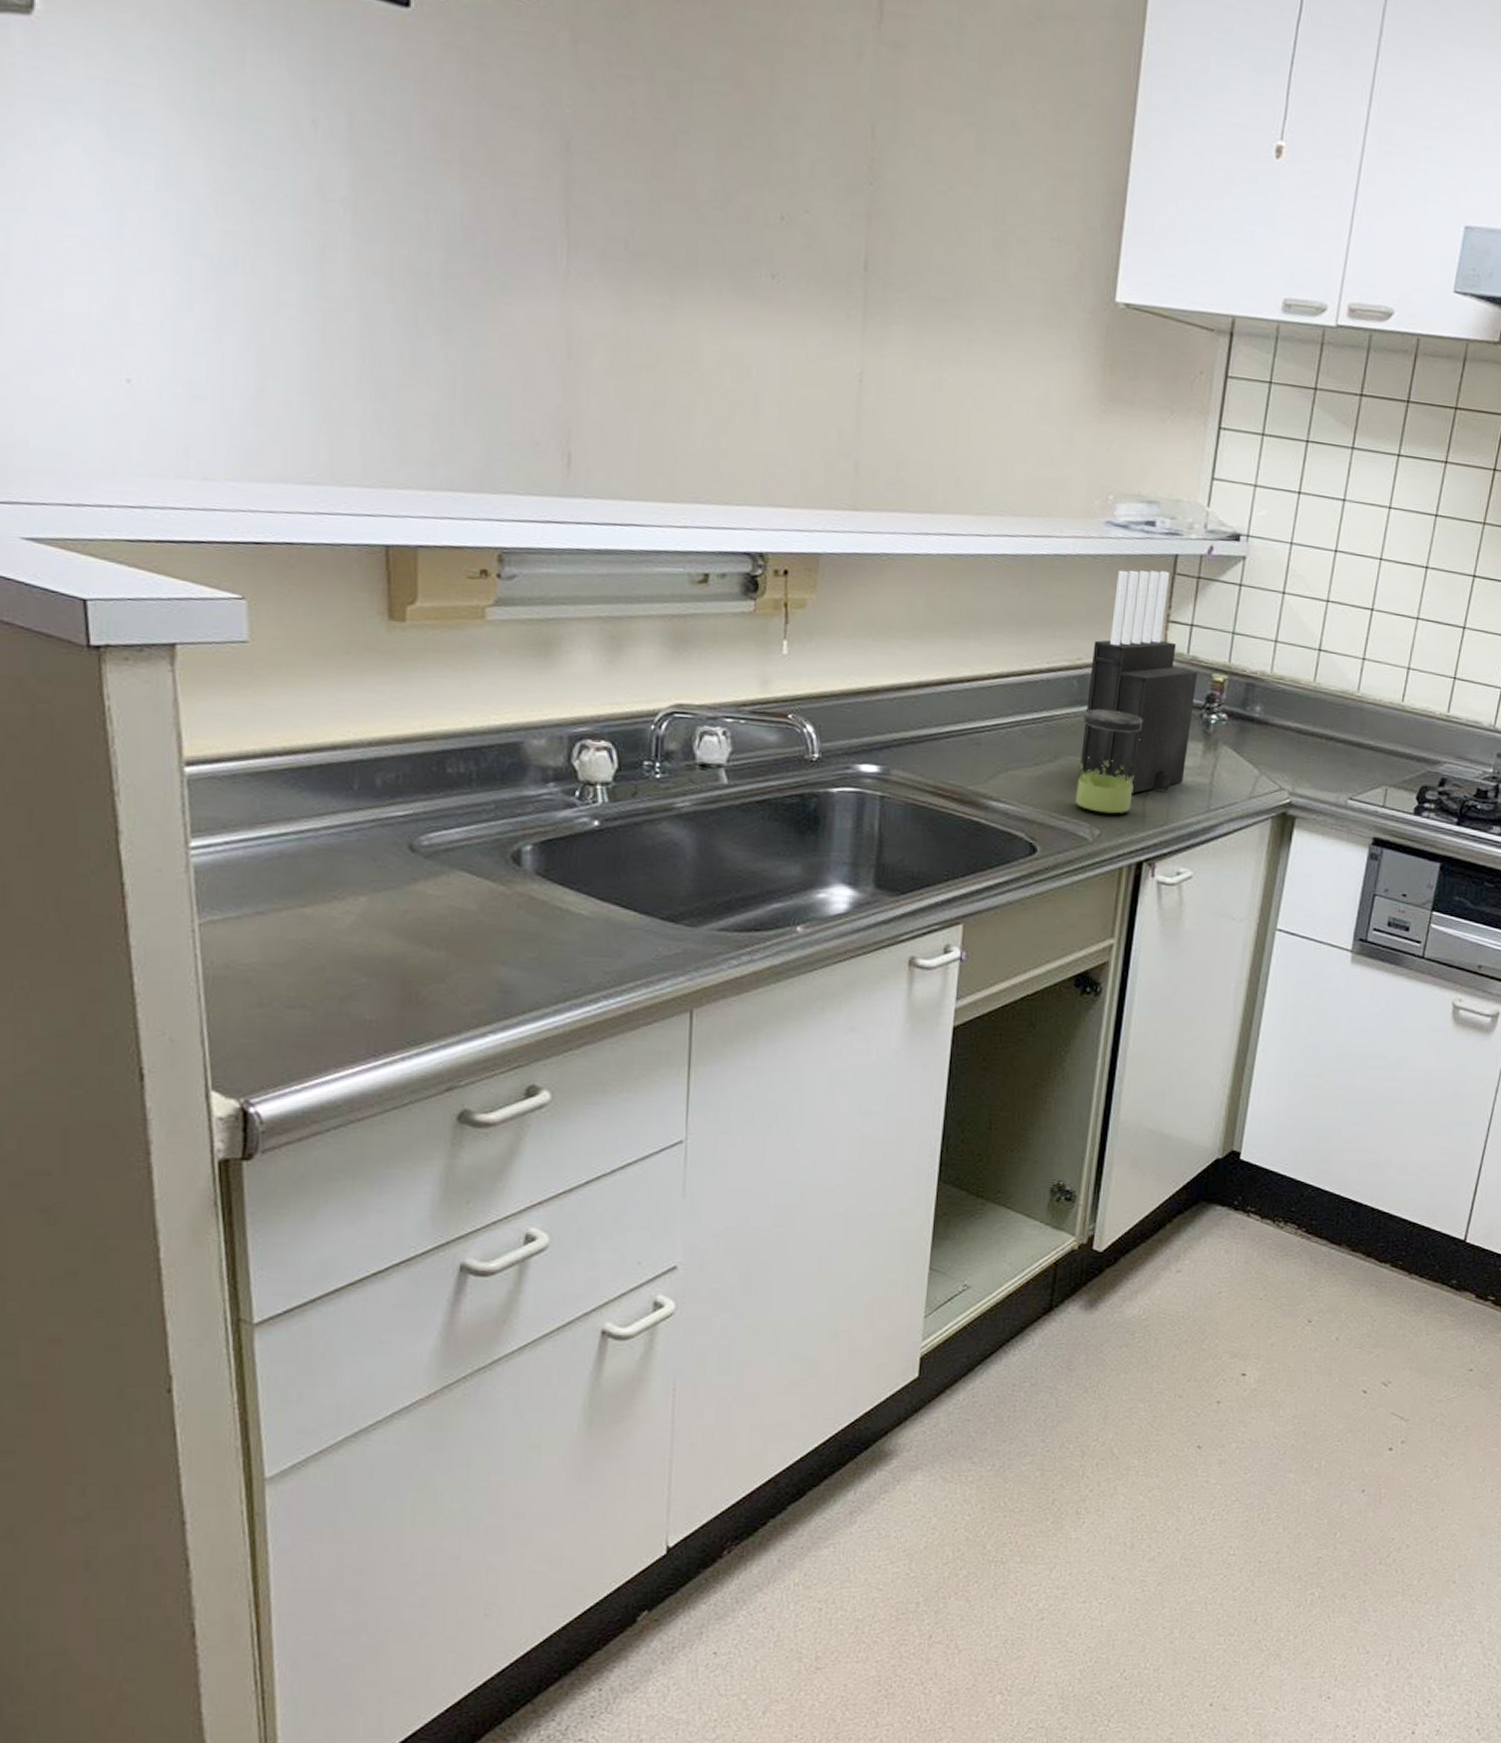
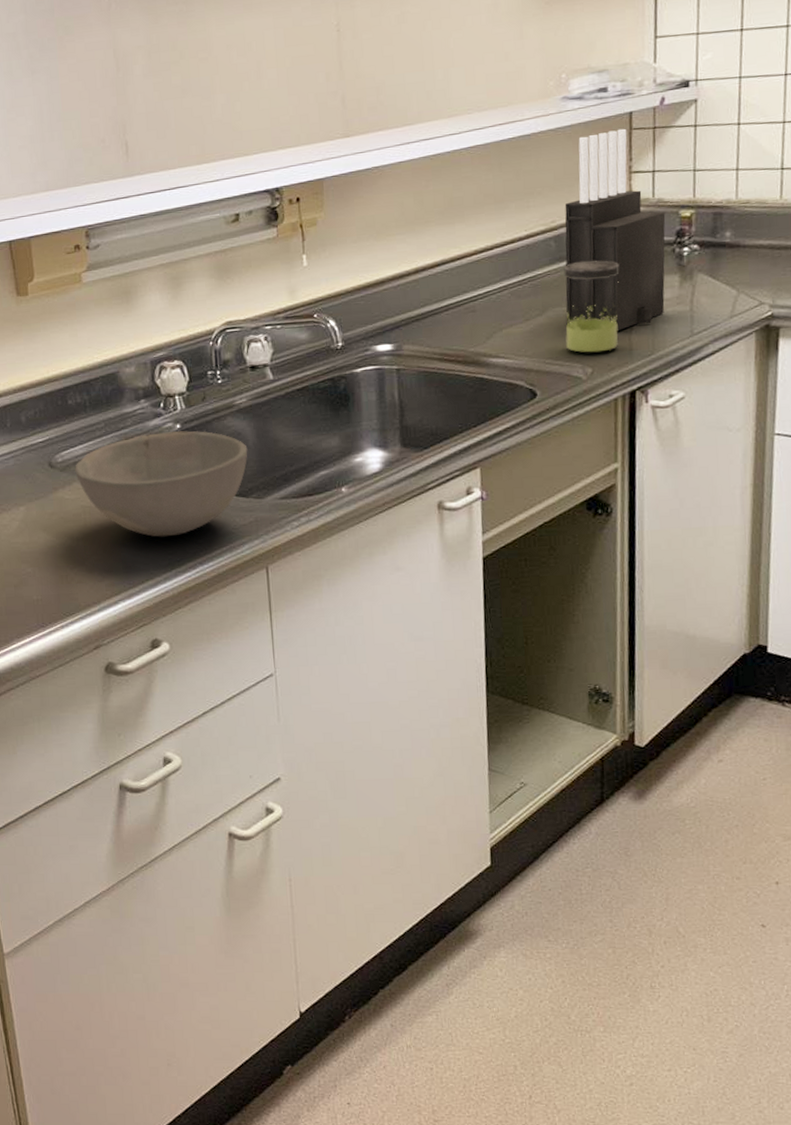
bowl: none [446,827,685,960] -> present [75,431,248,537]

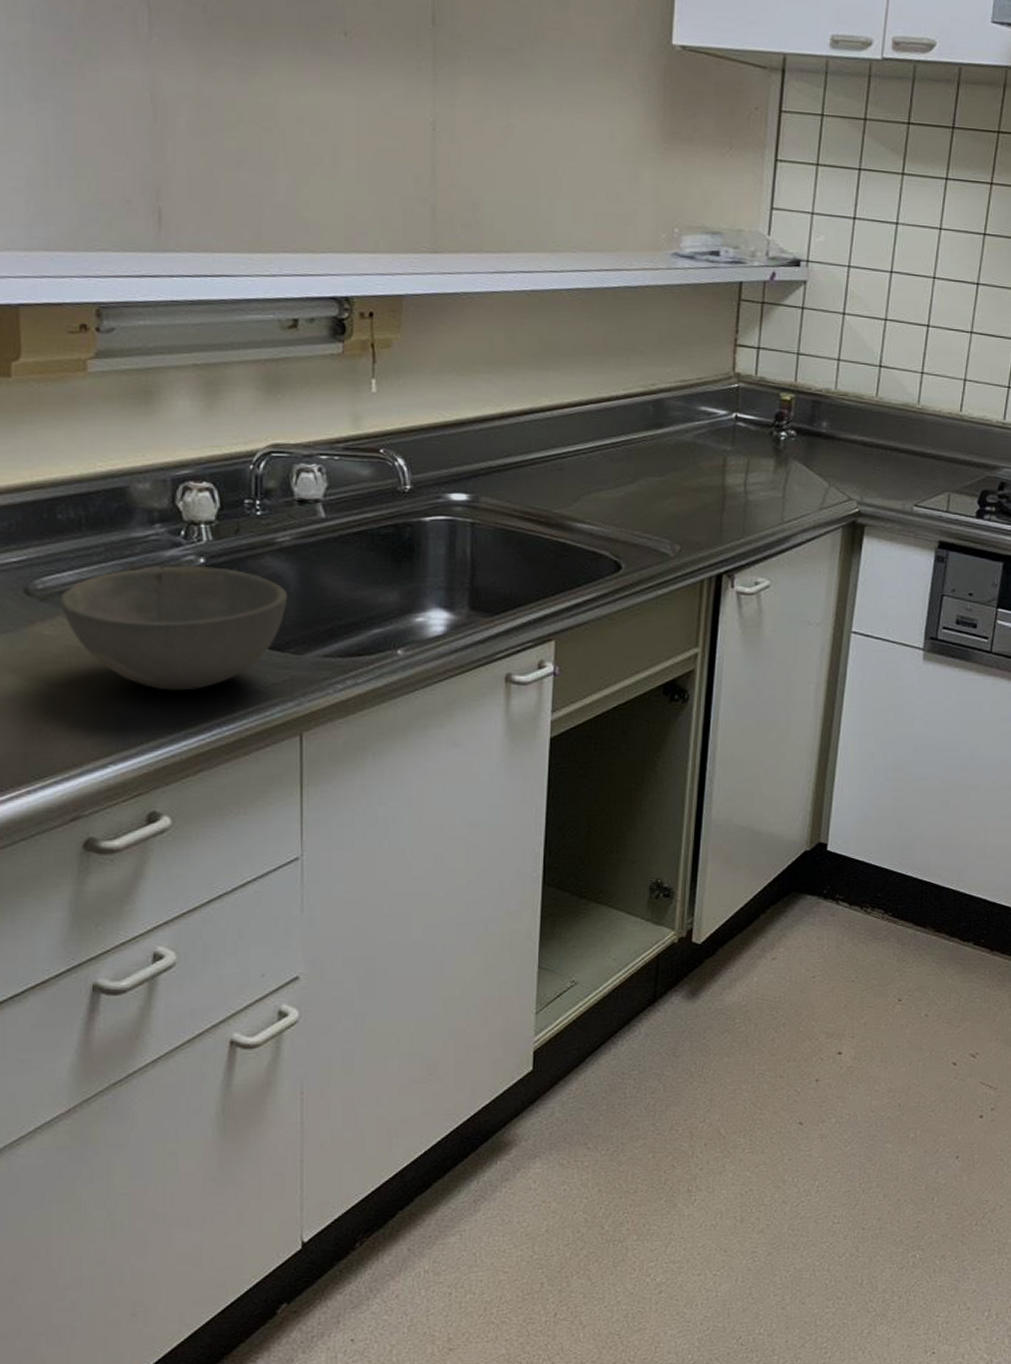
jar: present [564,260,620,353] -> none [656,431,716,530]
knife block: present [565,128,666,332] -> none [658,297,766,510]

